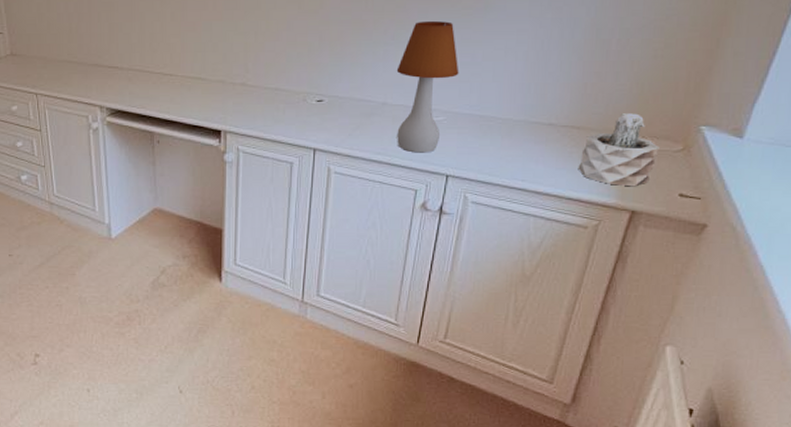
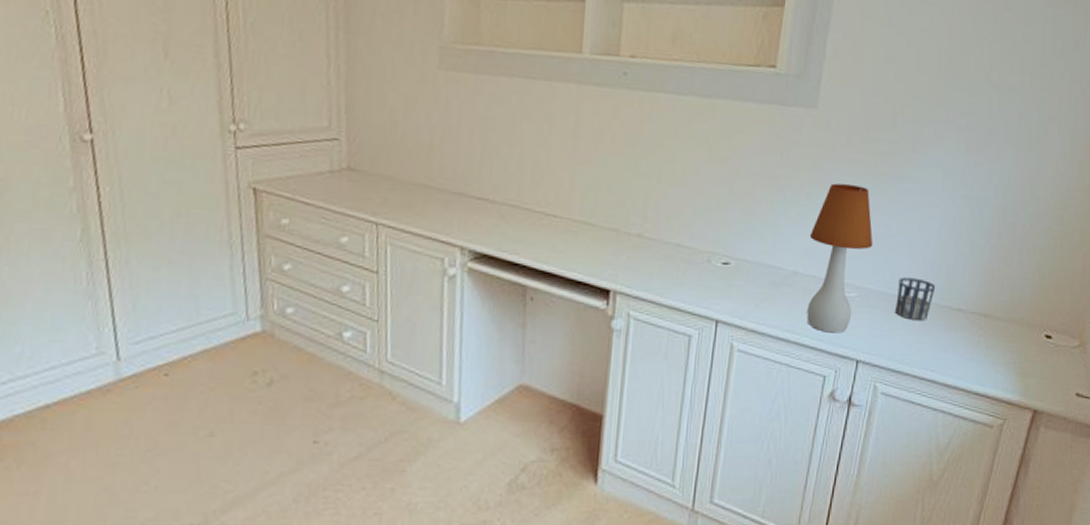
cup: none [483,99,525,137] -> present [895,277,936,321]
succulent plant: present [578,113,660,187] -> none [985,303,1059,384]

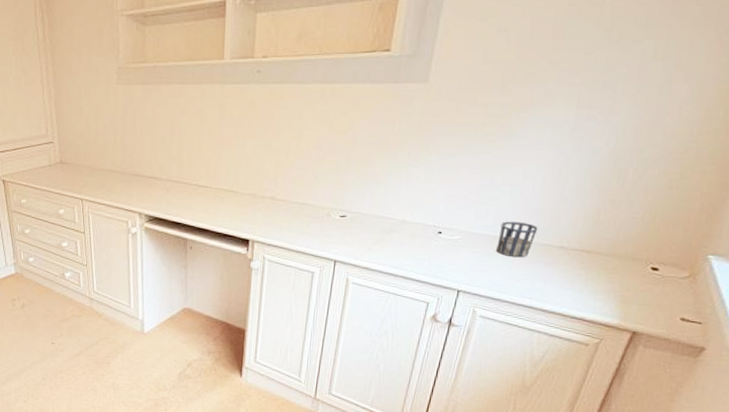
table lamp: present [807,183,873,334] -> none [413,146,478,269]

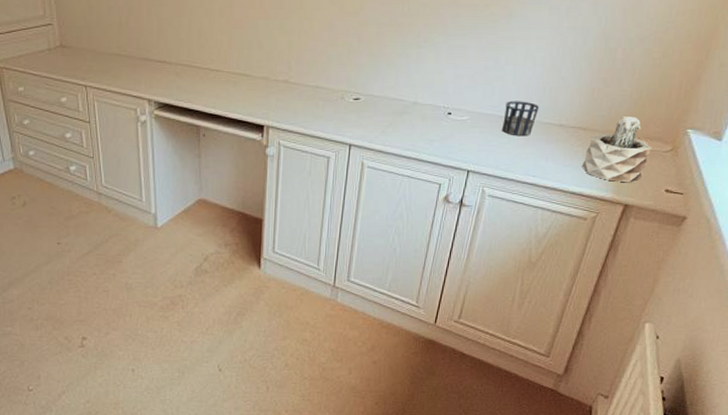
succulent plant: none [584,240,666,310] -> present [582,116,652,183]

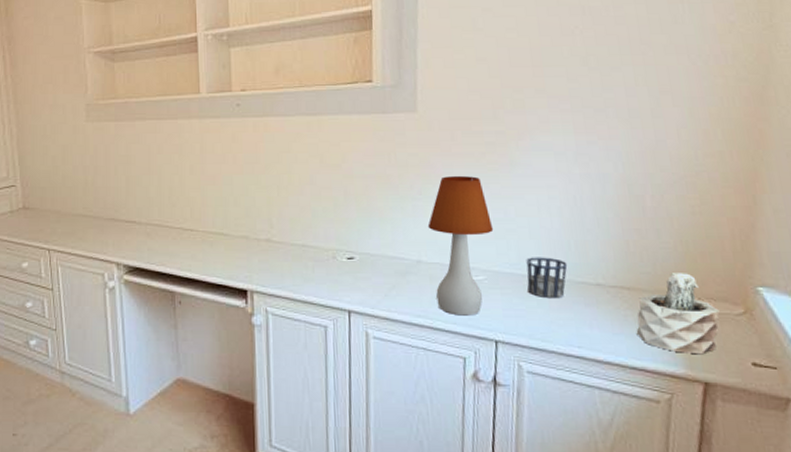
table lamp: none [425,26,484,150] -> present [427,176,494,316]

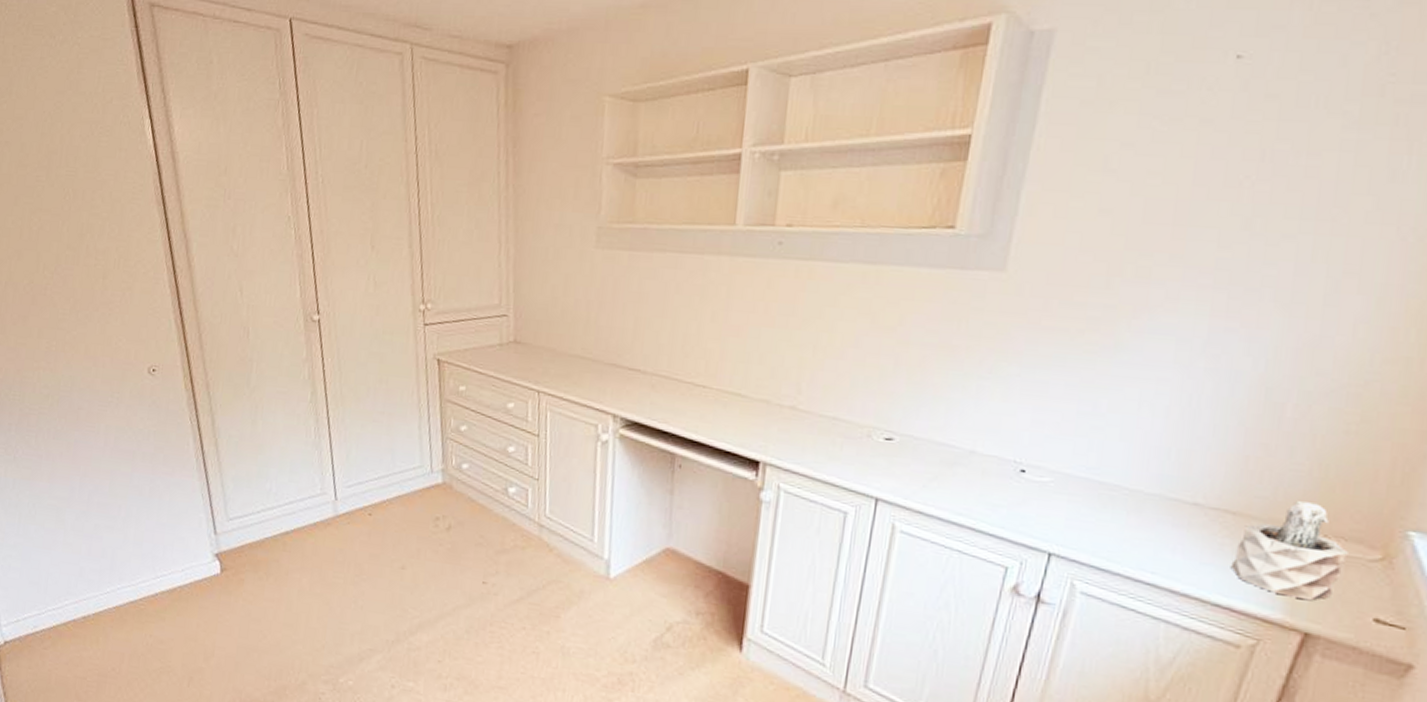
table lamp: present [427,176,494,316] -> none [985,354,1076,522]
cup: present [526,257,568,299] -> none [1103,462,1161,514]

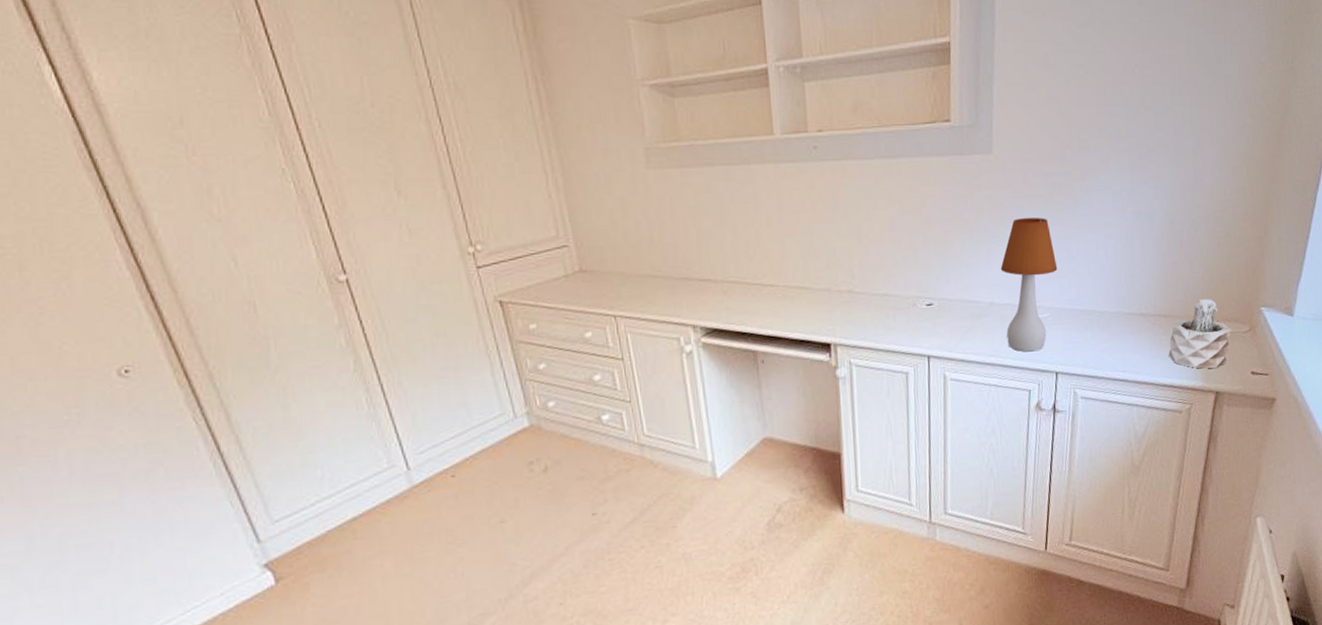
table lamp: none [985,354,1076,522] -> present [1000,217,1058,352]

